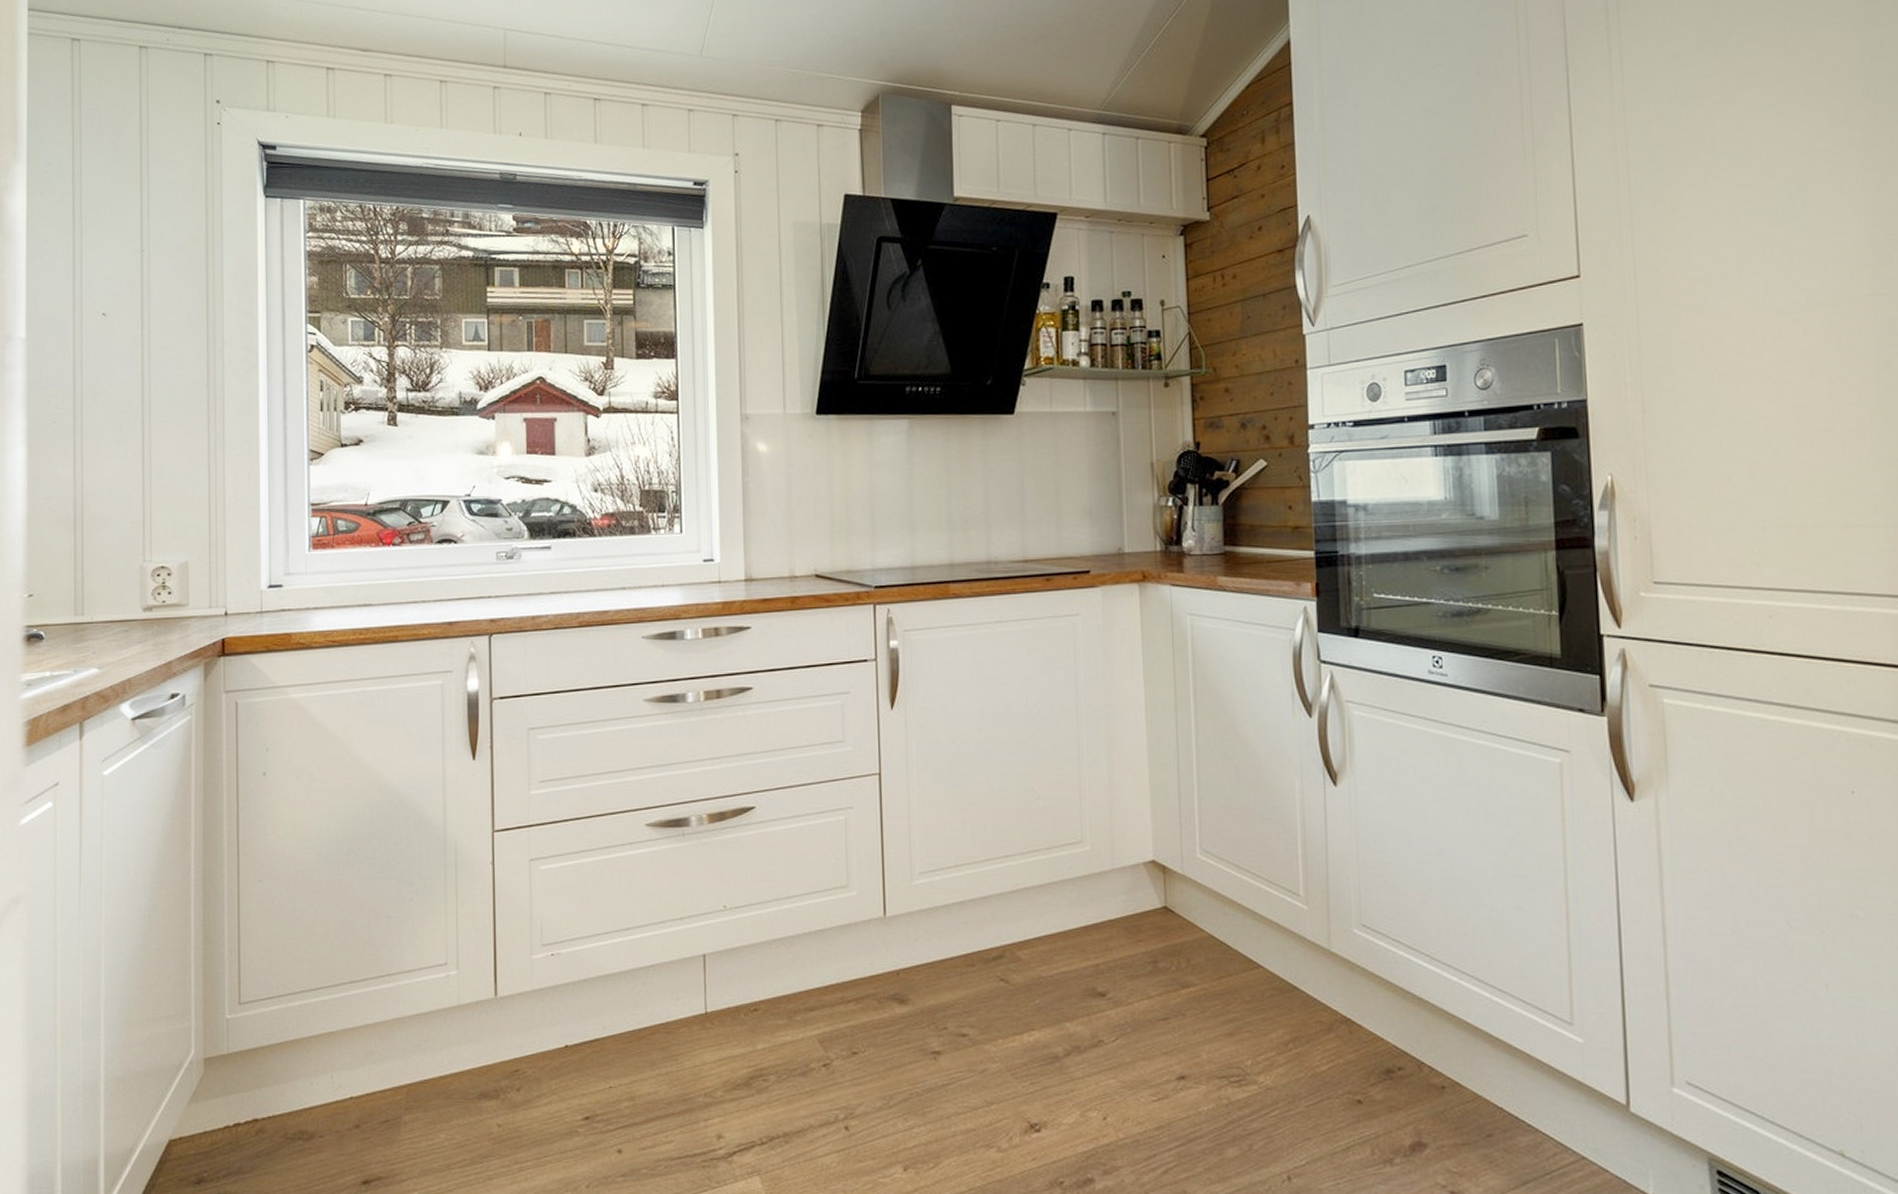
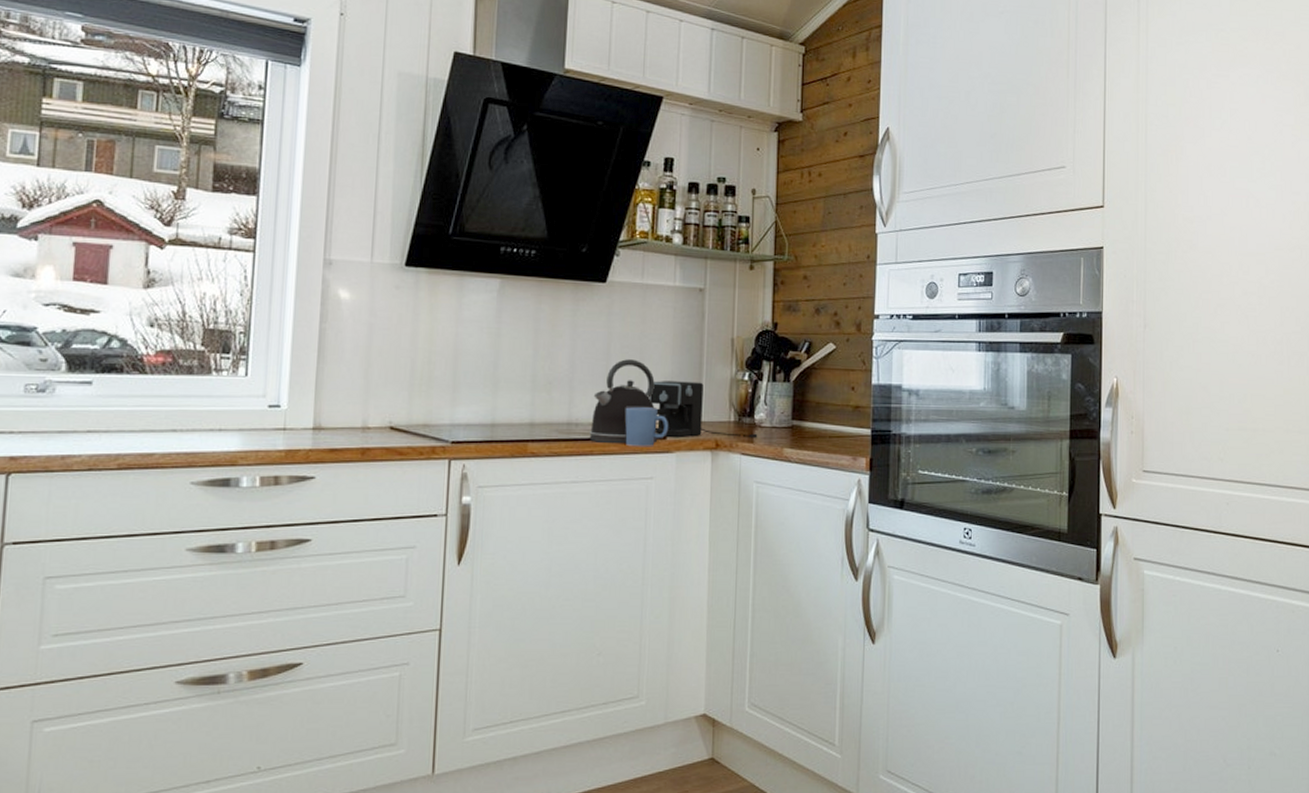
kettle: none [1009,492,1081,581] -> present [589,359,658,444]
mug: none [1044,540,1092,584] -> present [625,406,669,449]
coffee maker: none [1069,511,1188,572] -> present [650,381,758,439]

